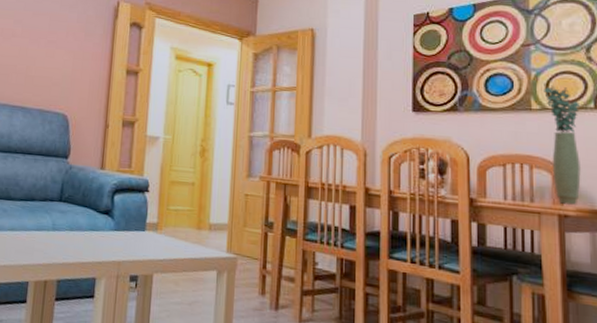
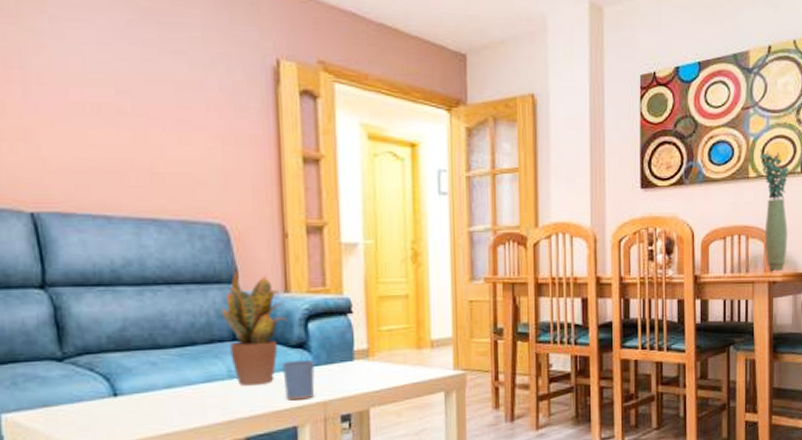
potted plant: none [55,148,100,240] -> present [221,270,287,386]
mug: none [90,223,115,257] -> present [282,360,315,401]

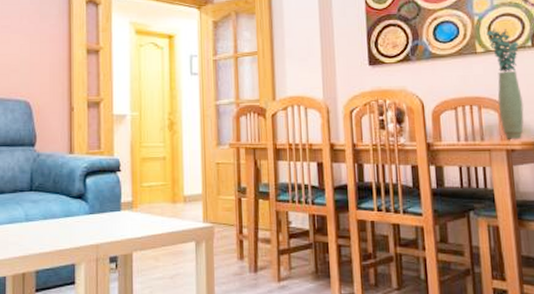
potted plant: present [221,270,287,386] -> none [23,136,70,228]
mug: present [282,360,315,401] -> none [66,209,90,242]

